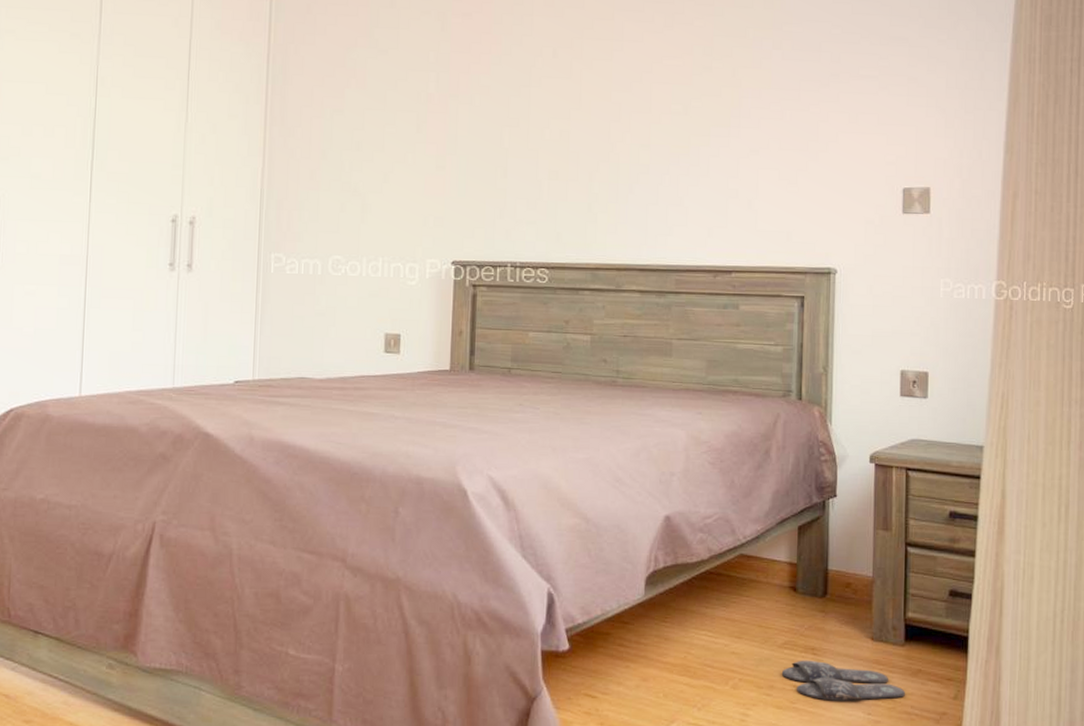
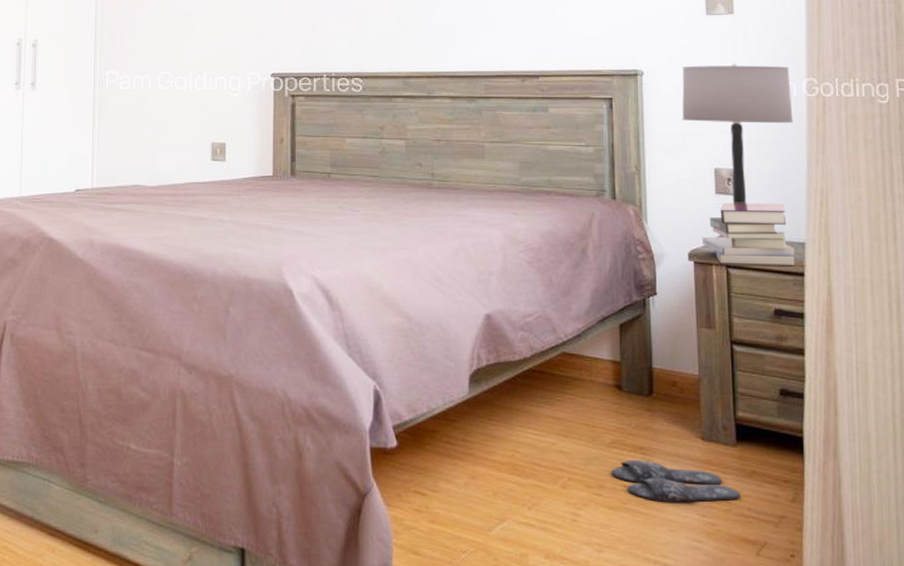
table lamp: none [872,264,981,440] -> present [682,63,794,238]
books: none [883,405,973,468] -> present [701,203,795,265]

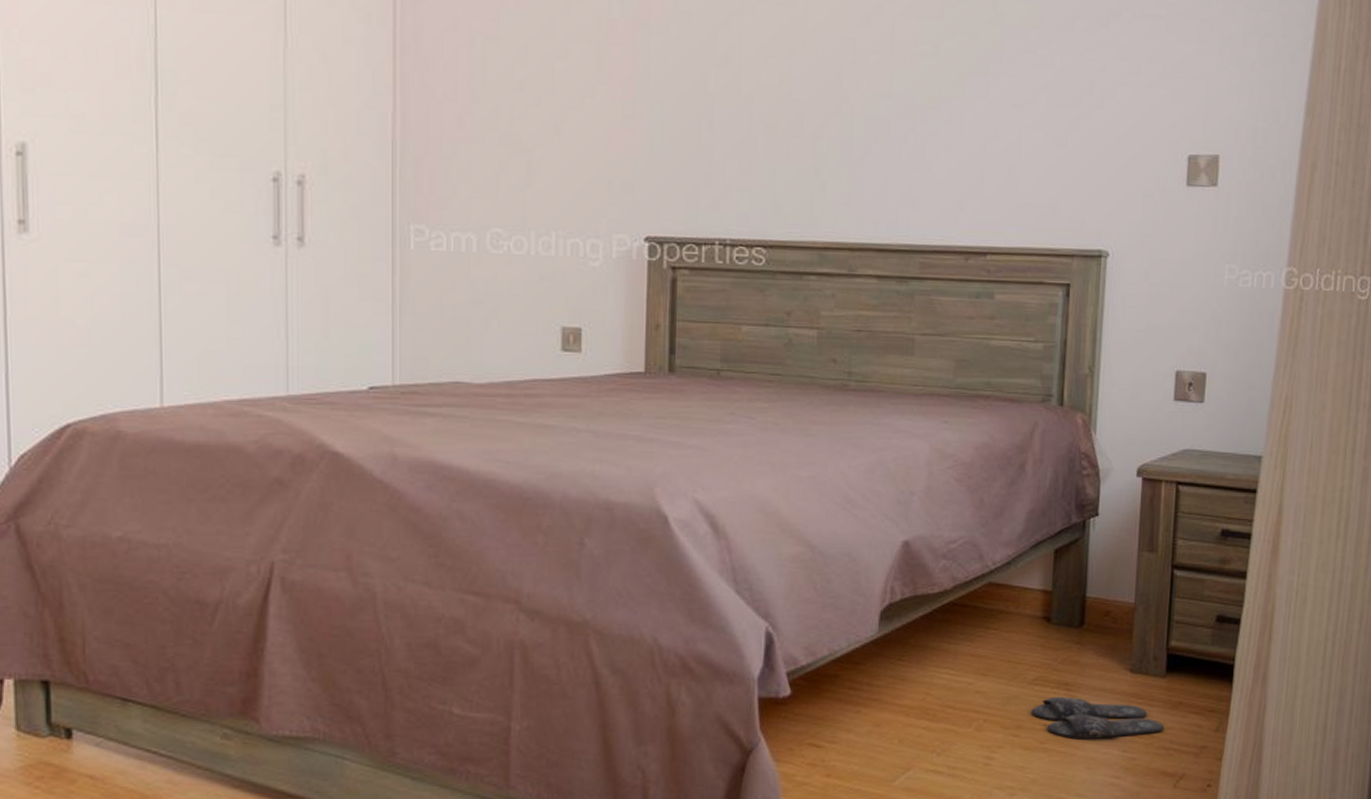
table lamp: present [682,63,794,238] -> none [1146,247,1269,451]
books: present [701,203,795,265] -> none [1153,411,1250,481]

